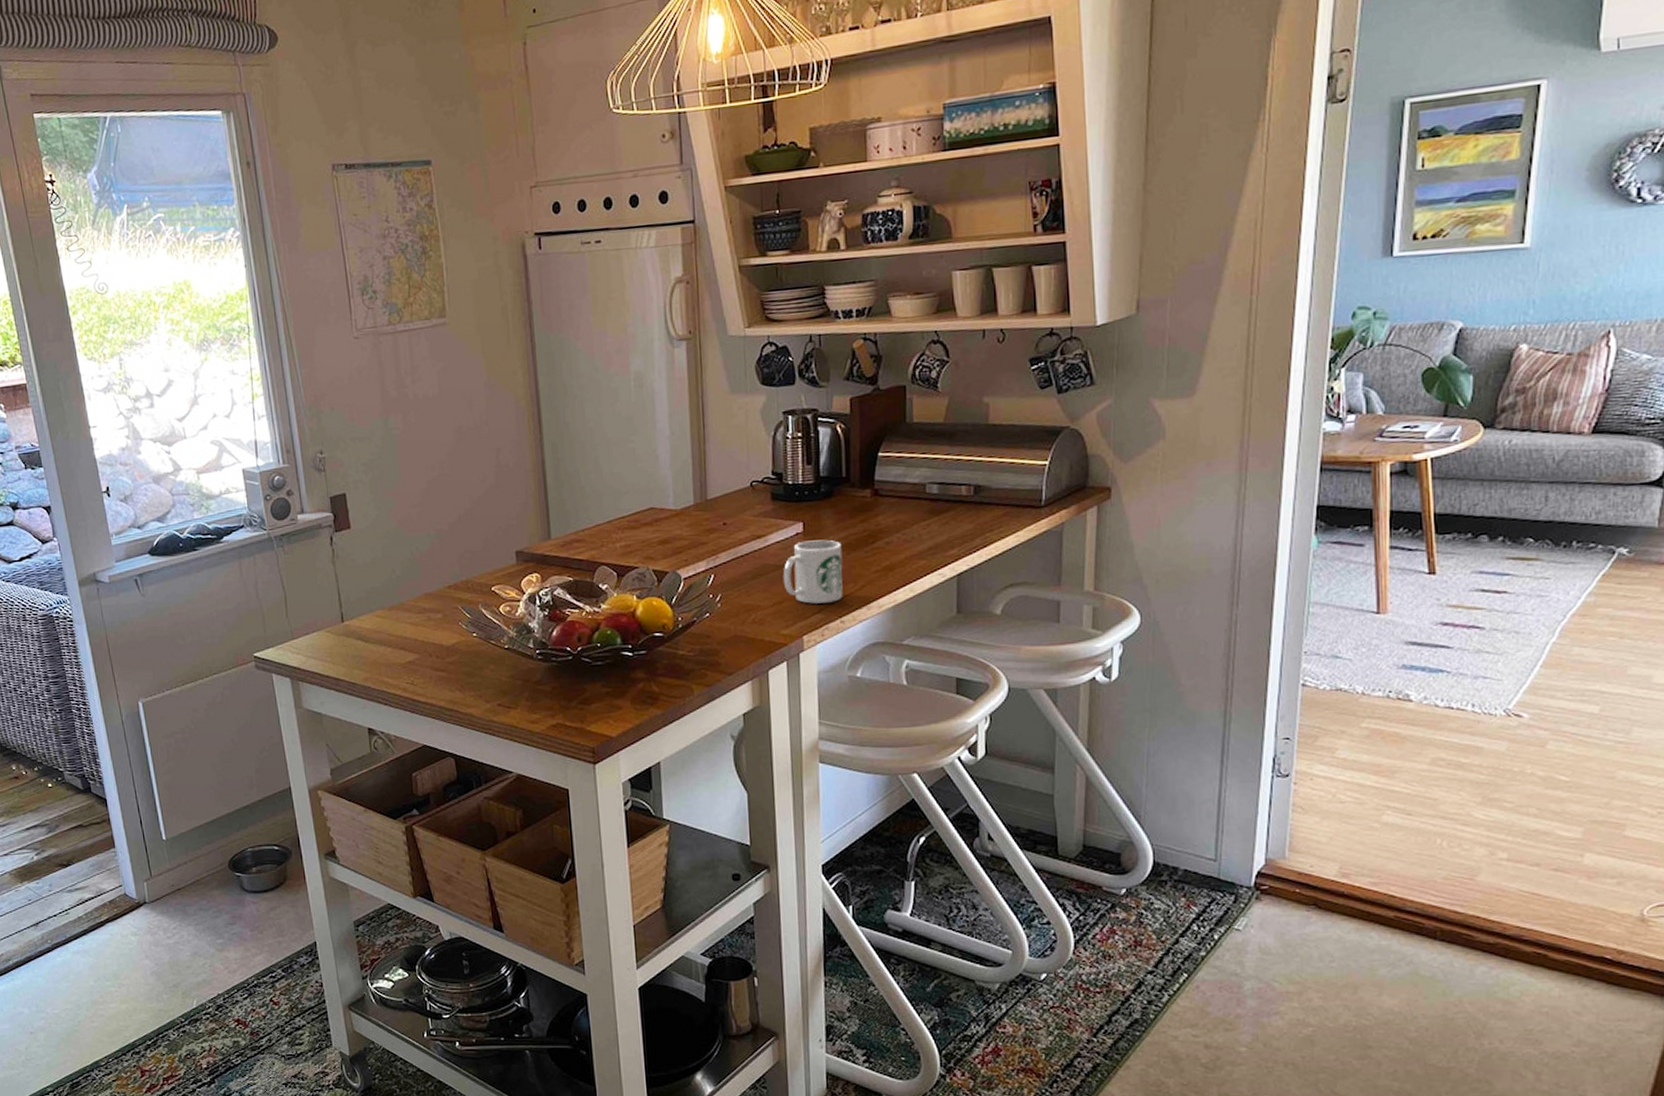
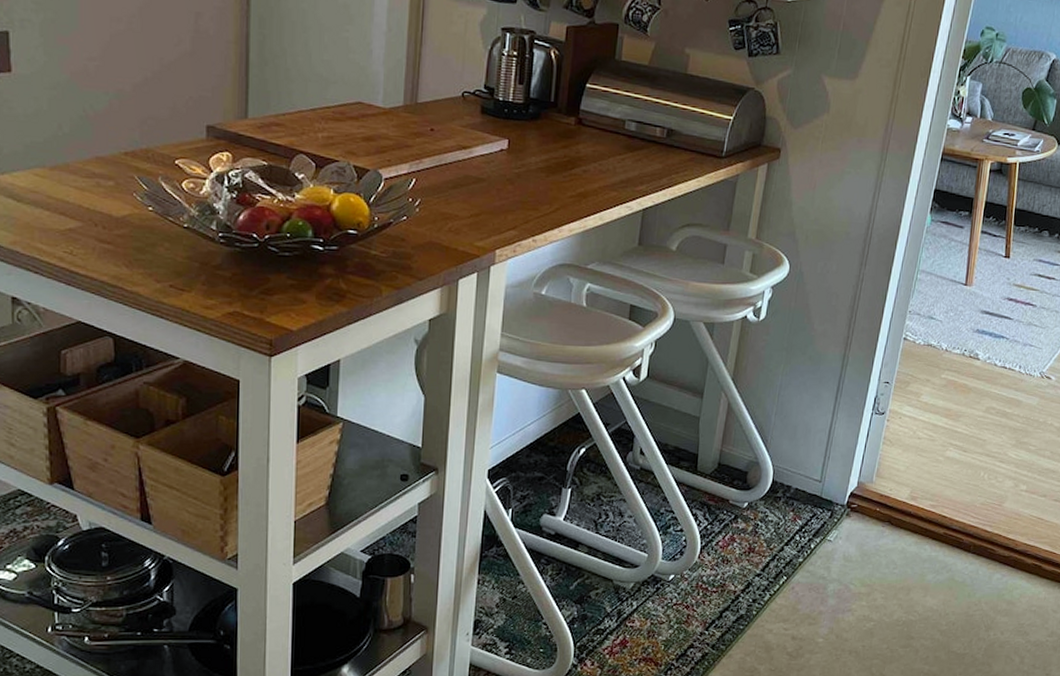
mug: present [783,539,843,604] -> none [483,158,542,221]

